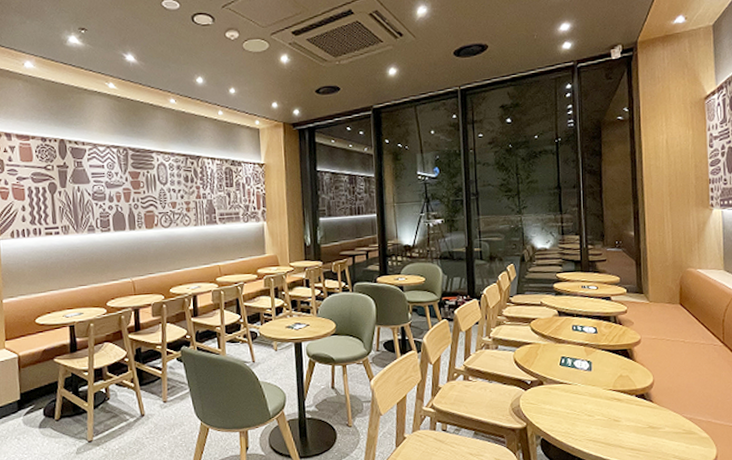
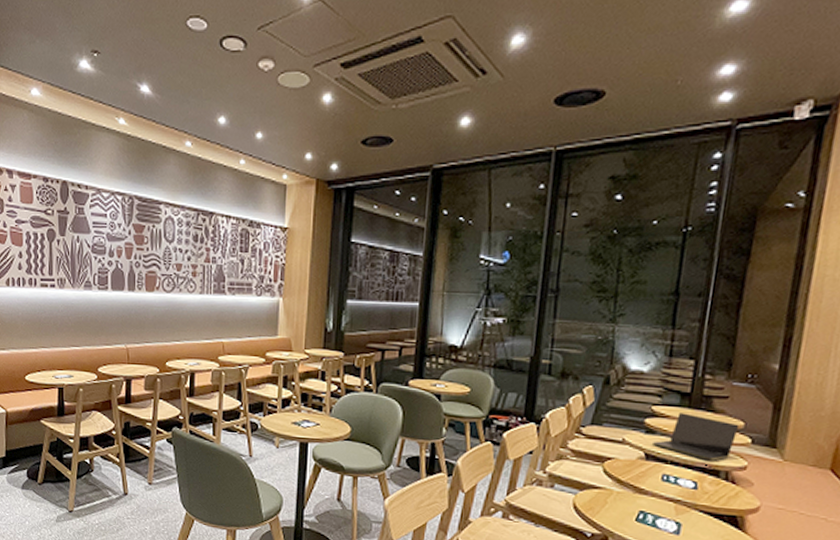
laptop: none [562,276,617,310] -> present [653,413,740,461]

